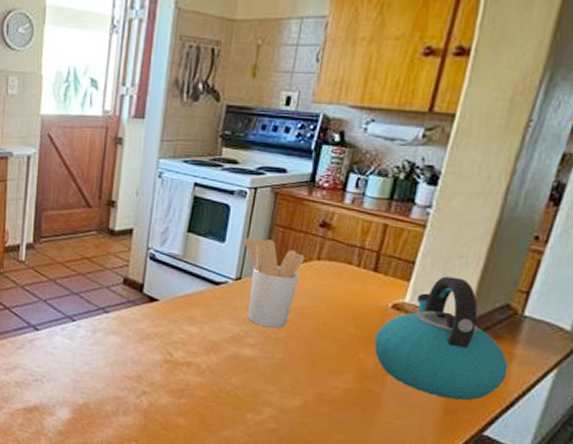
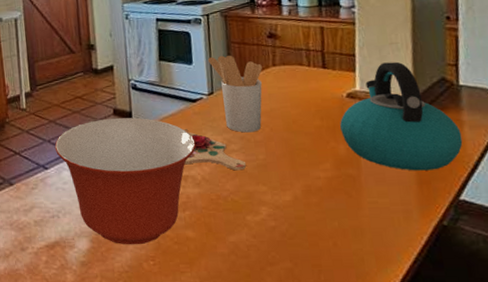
mixing bowl: none [50,286,209,424] -> present [54,117,196,245]
cutting board: none [192,312,260,366] -> present [184,128,247,171]

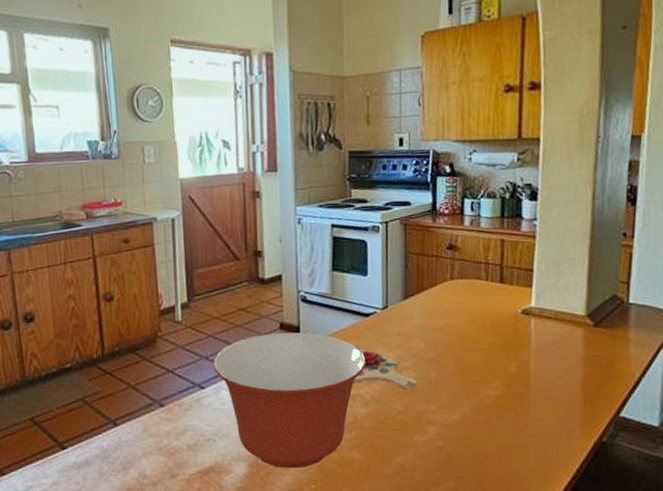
utensil holder: present [208,55,262,133] -> none [385,266,440,350]
kettle: present [340,61,463,171] -> none [513,278,627,389]

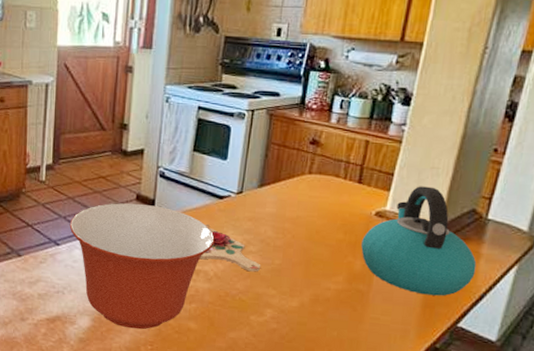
kettle: none [513,278,627,389] -> present [361,186,477,296]

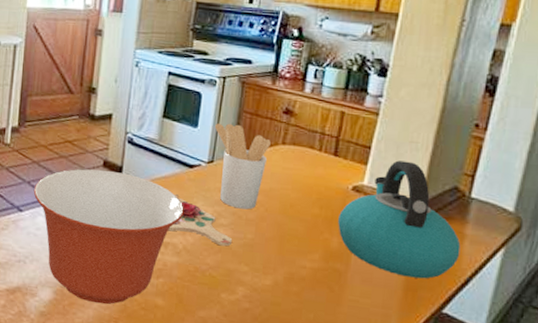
utensil holder: none [244,155,298,237] -> present [215,123,271,210]

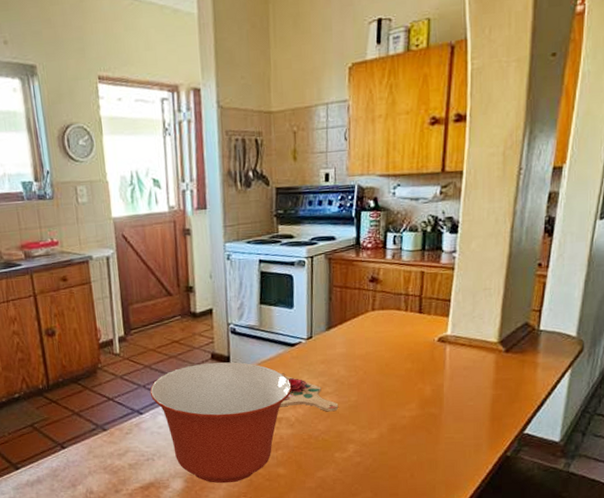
utensil holder: present [215,123,271,210] -> none [310,299,362,376]
kettle: present [338,160,461,279] -> none [429,307,535,409]

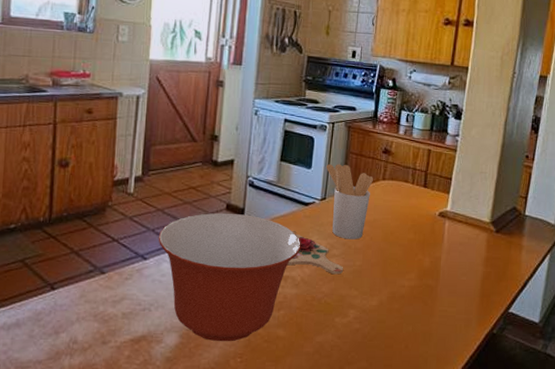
utensil holder: none [310,299,362,376] -> present [327,163,373,240]

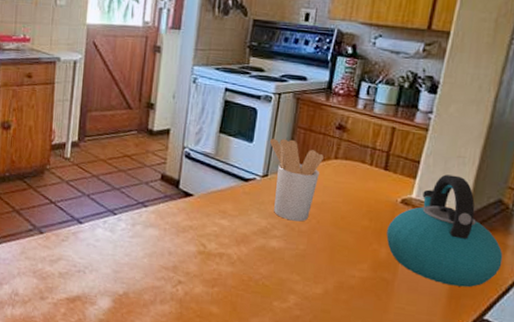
mixing bowl: present [158,212,301,342] -> none [93,182,239,313]
cutting board: present [287,230,344,275] -> none [223,206,286,257]
kettle: none [429,188,520,286] -> present [386,174,503,288]

